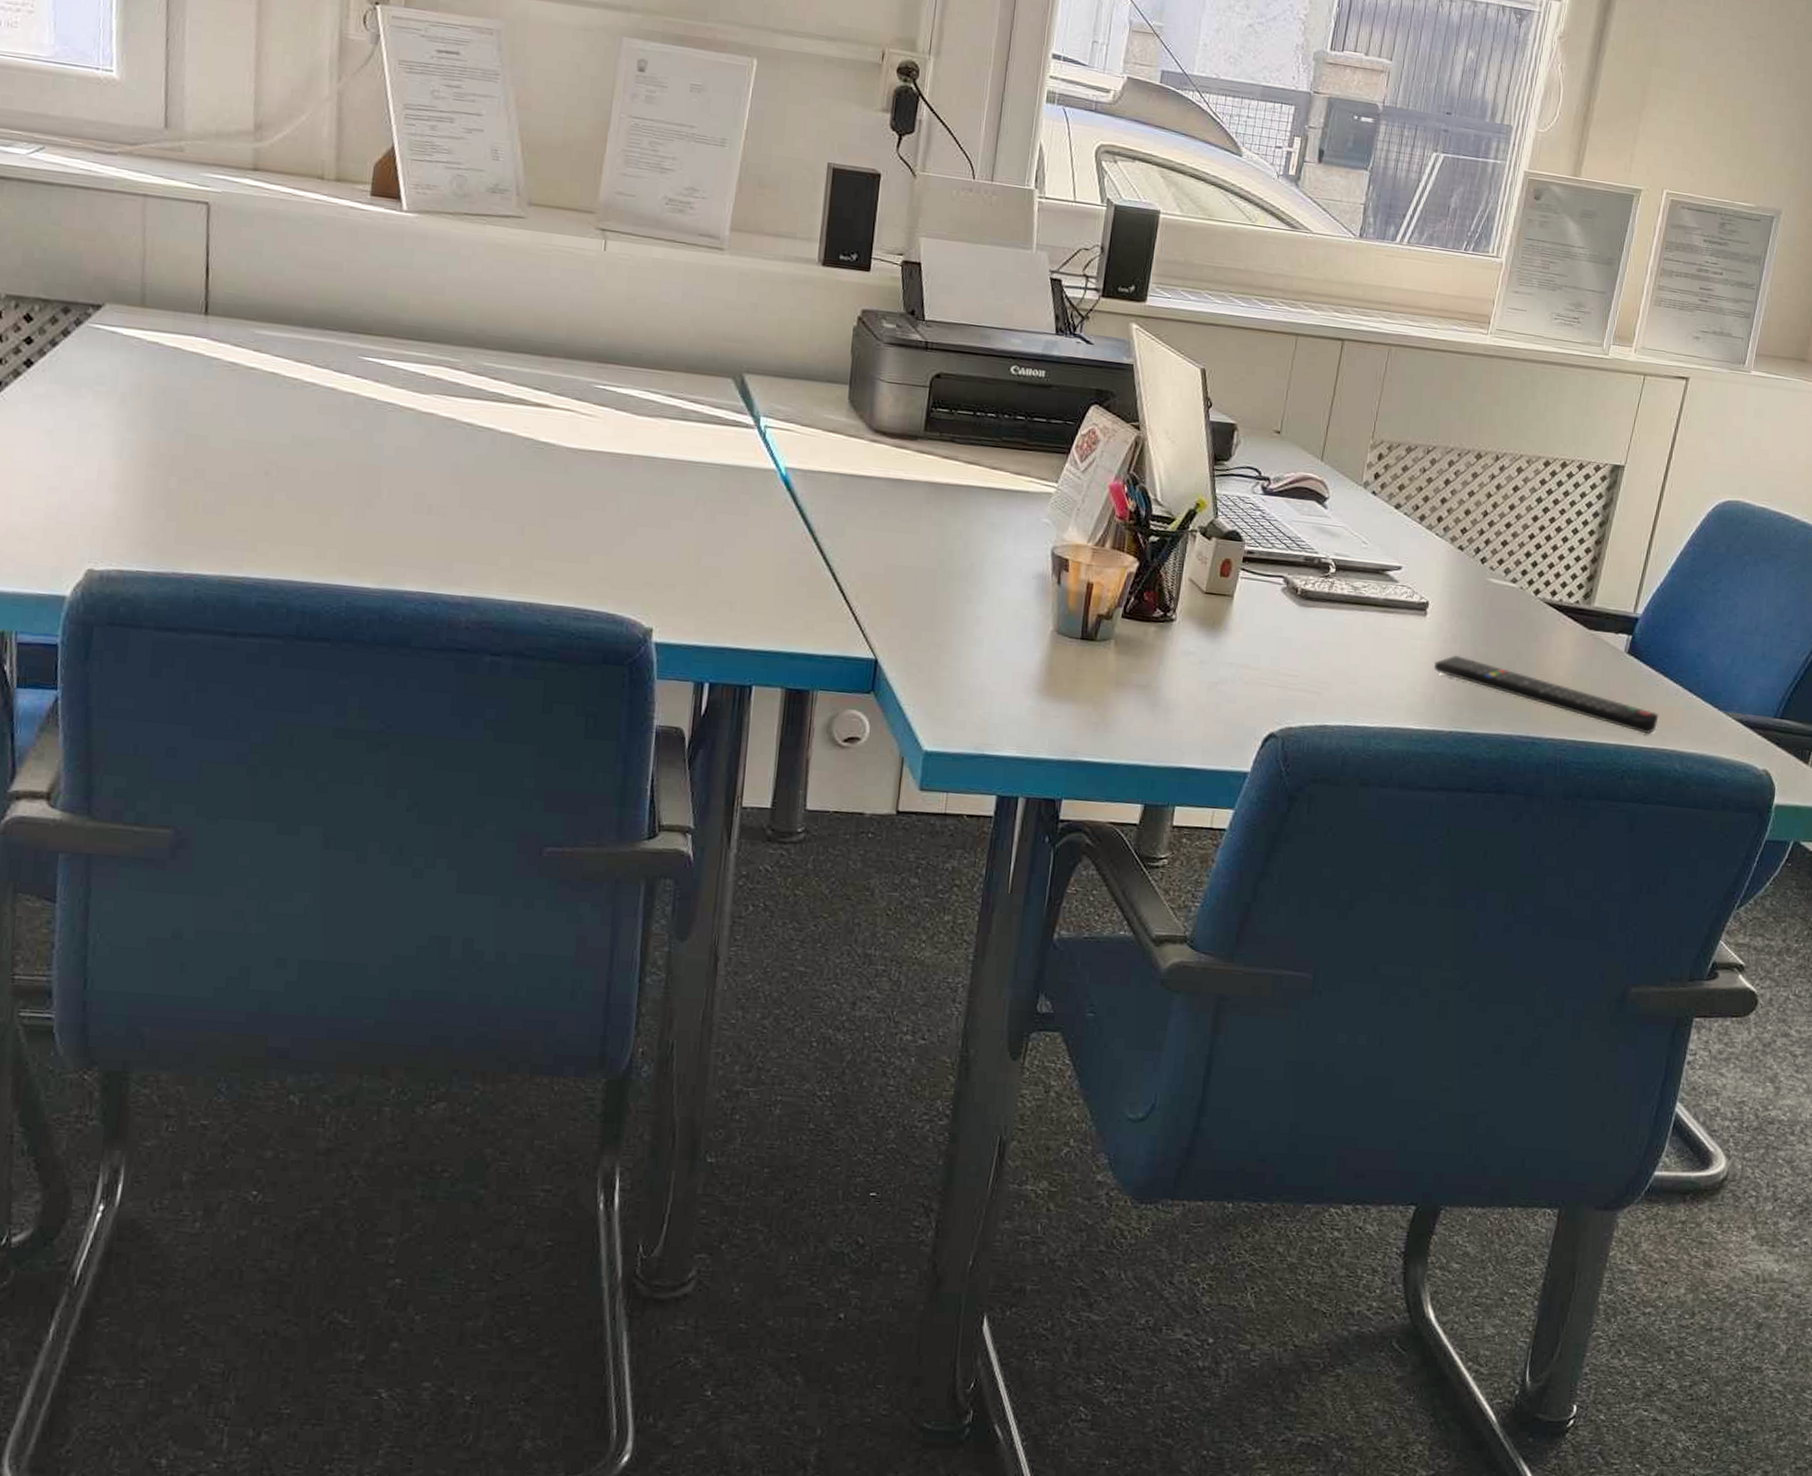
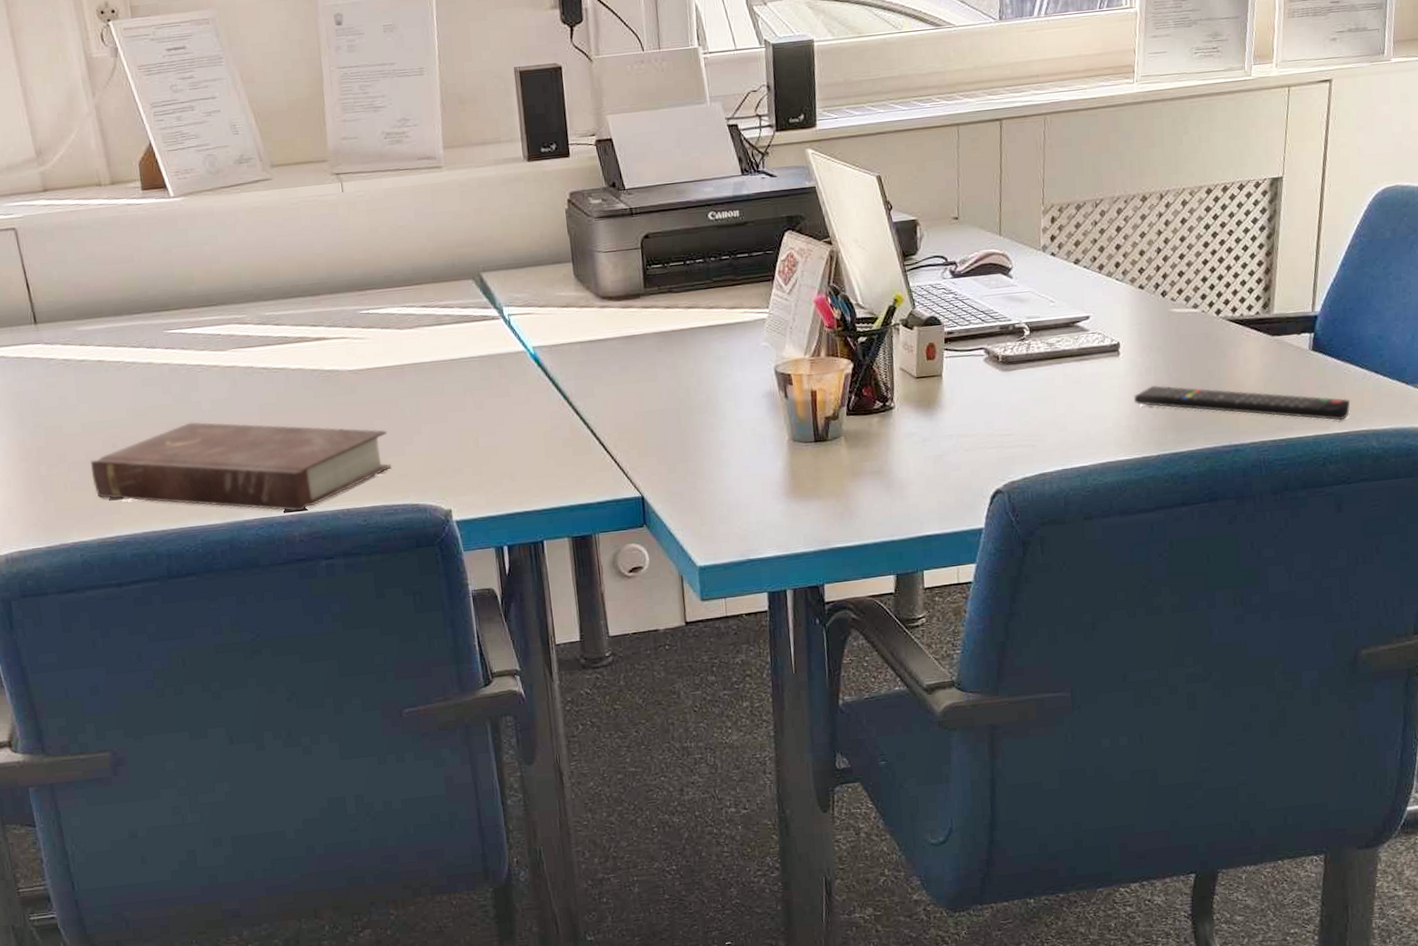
book: none [231,465,597,594] -> present [89,422,392,512]

